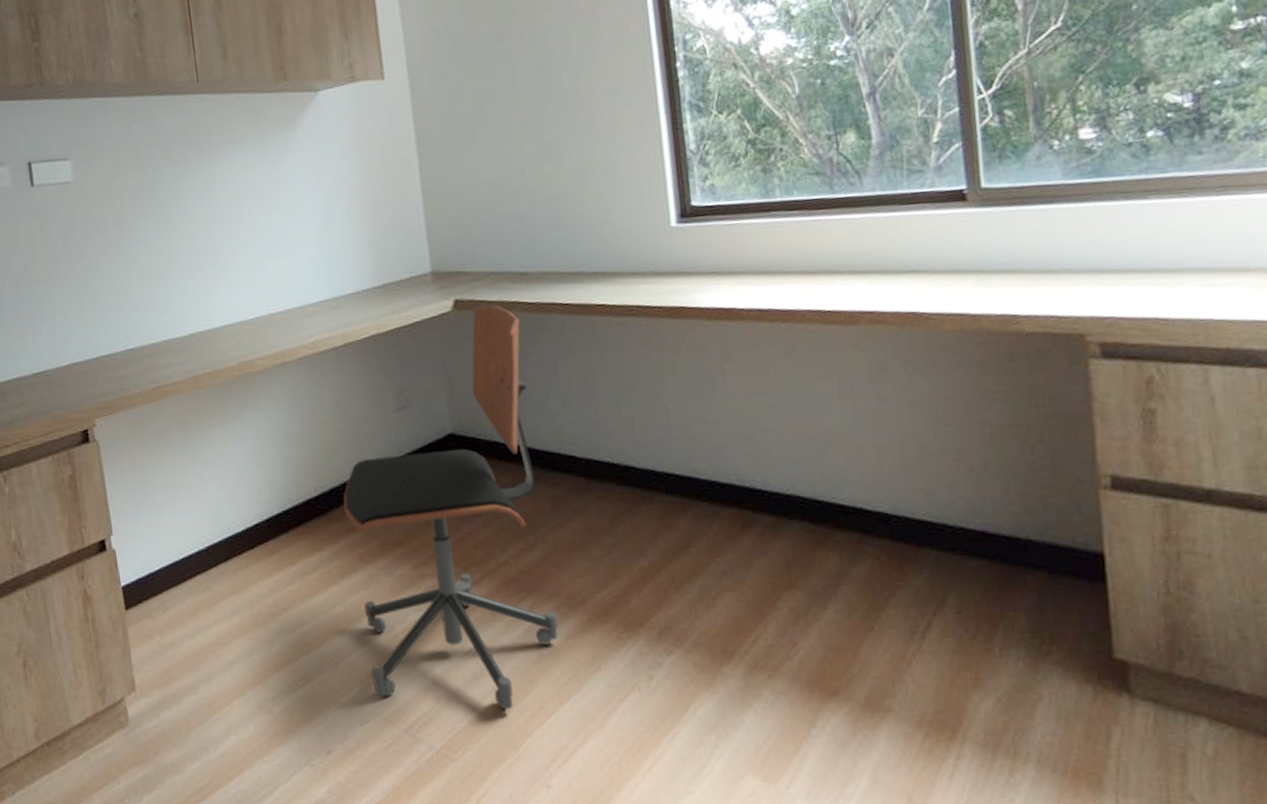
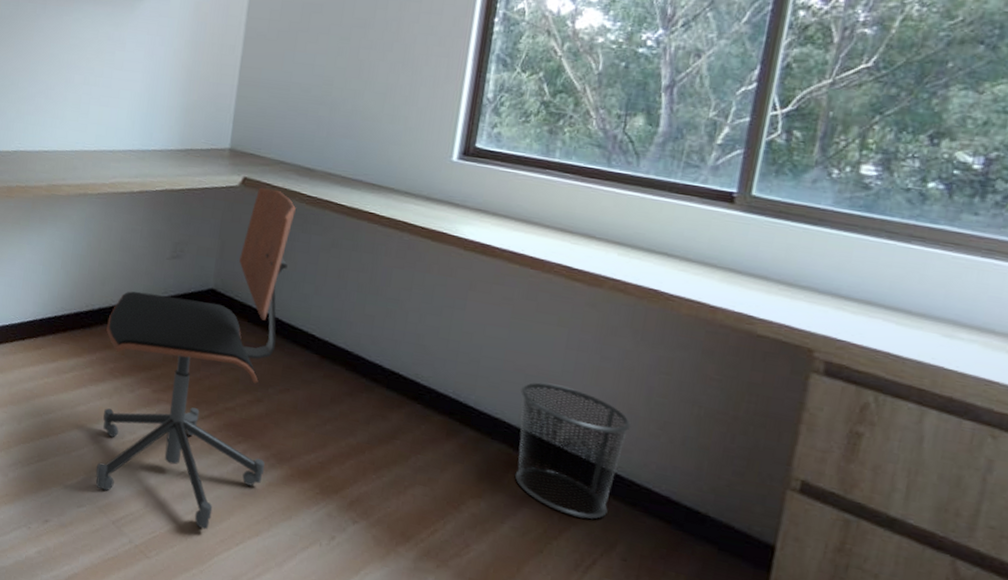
waste bin: none [806,440,928,580] -> present [514,382,632,519]

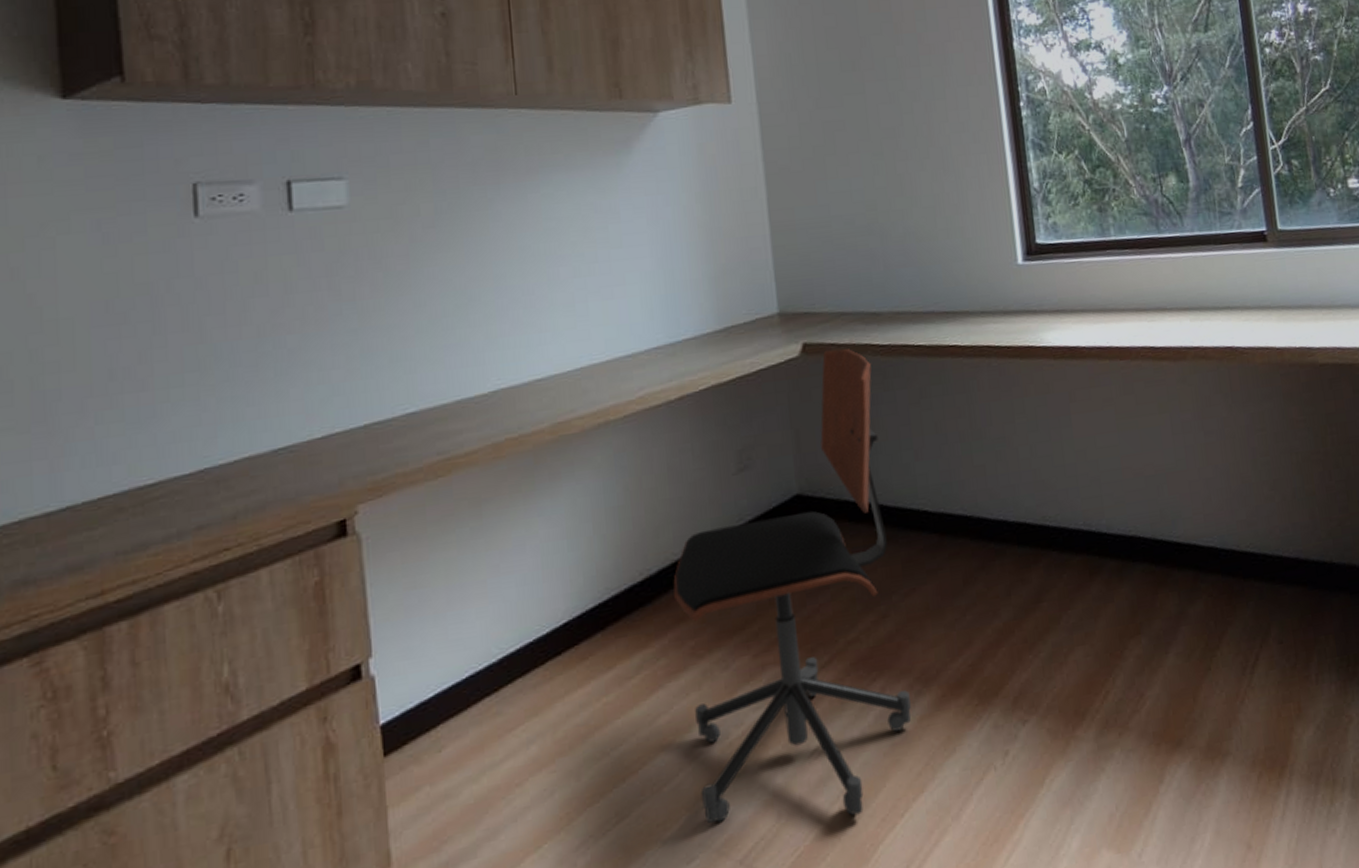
waste bin: present [514,382,632,519] -> none [1145,476,1254,617]

